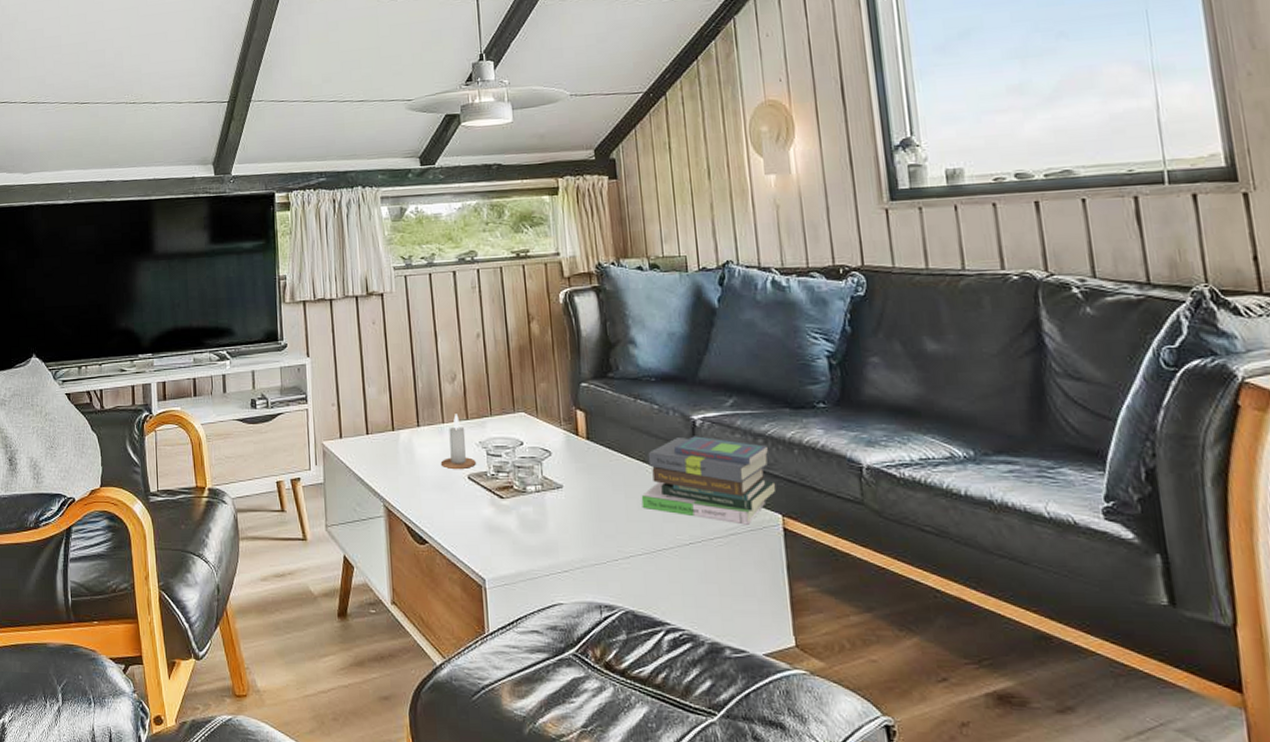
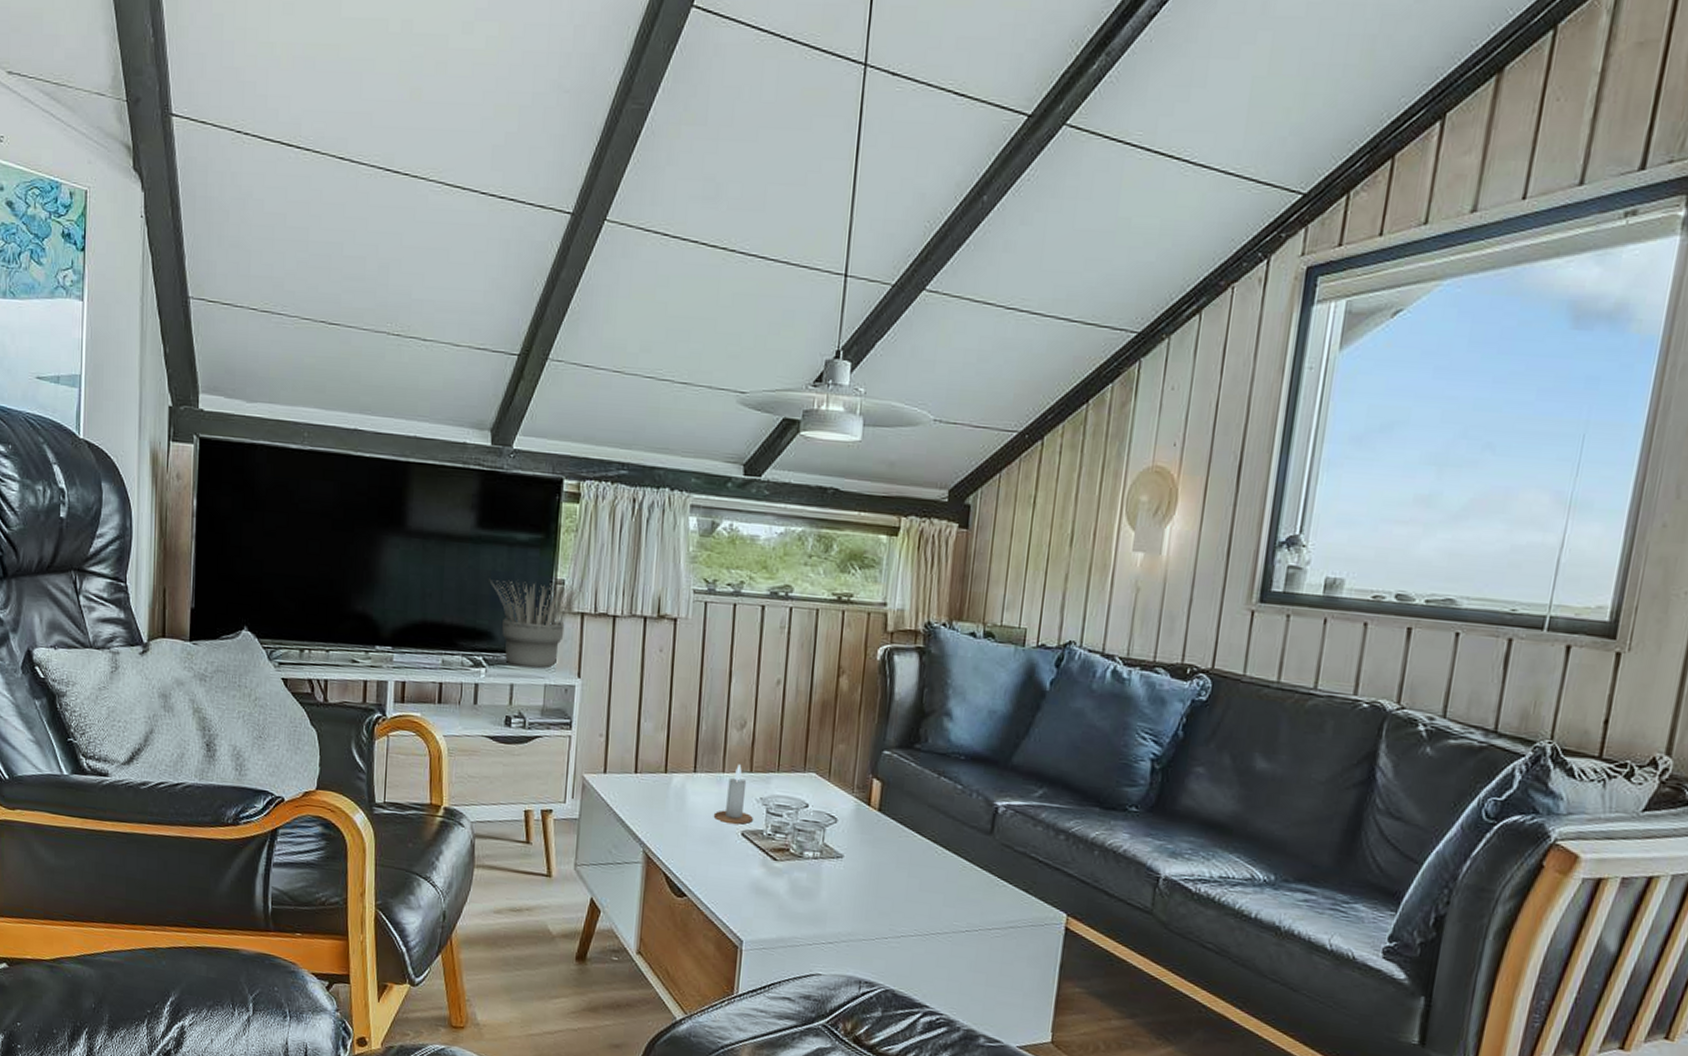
potted plant: none [225,279,302,355] -> present [489,579,582,670]
books: present [641,436,776,525] -> none [923,822,1068,920]

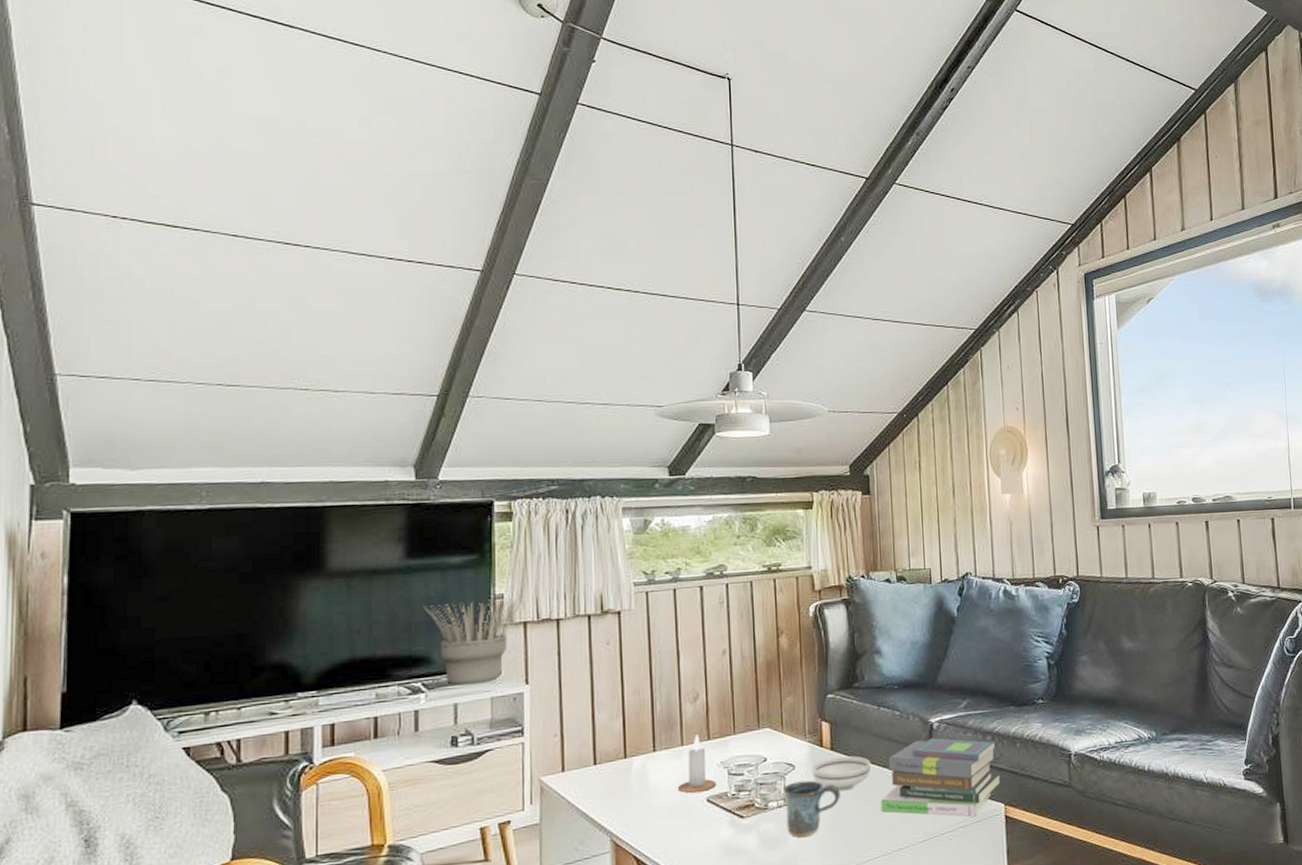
mug: none [820,836,882,896] -> present [782,780,840,837]
bowl: none [854,818,922,857] -> present [812,755,872,790]
books: none [923,822,1068,920] -> present [880,737,1001,818]

